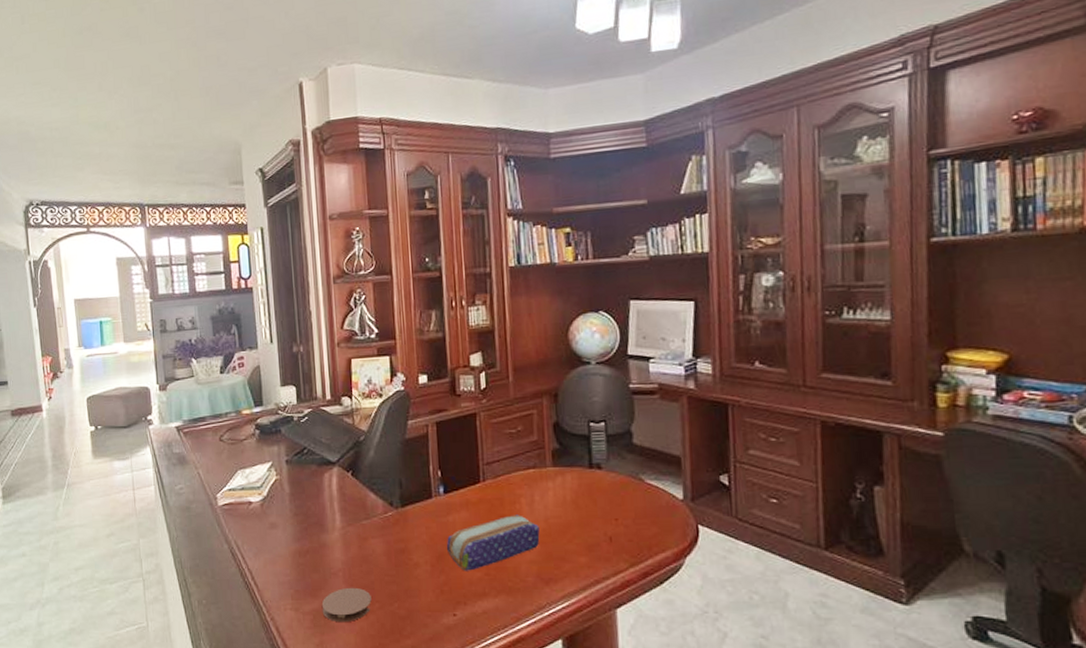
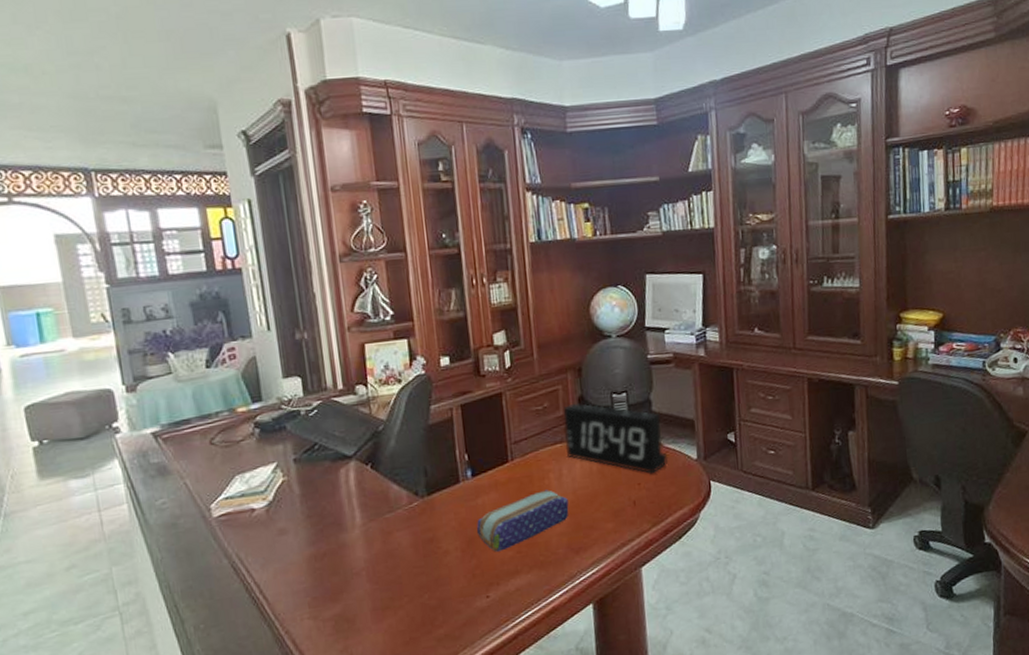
coaster: present [321,587,372,623] -> none [343,584,400,624]
alarm clock: none [537,429,650,511] -> present [563,403,668,475]

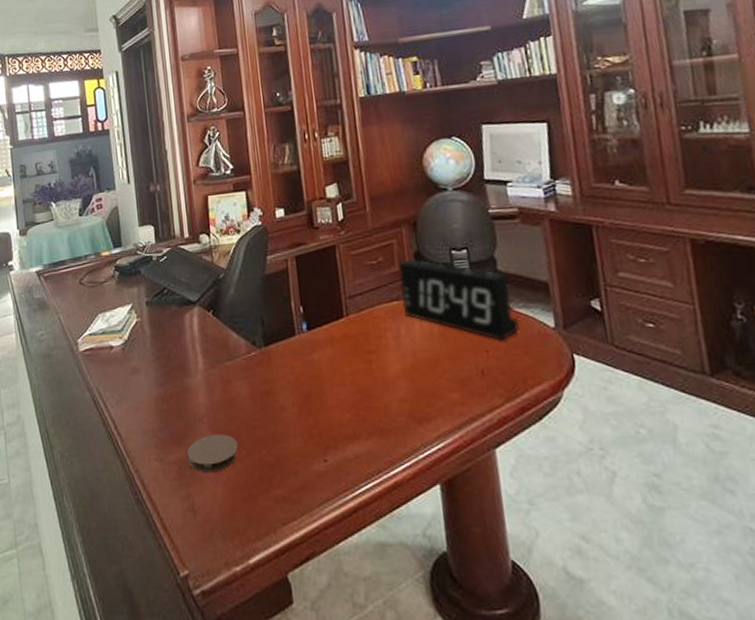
coaster: none [343,584,400,624] -> present [187,433,238,473]
pencil case: present [476,490,569,552] -> none [312,350,409,413]

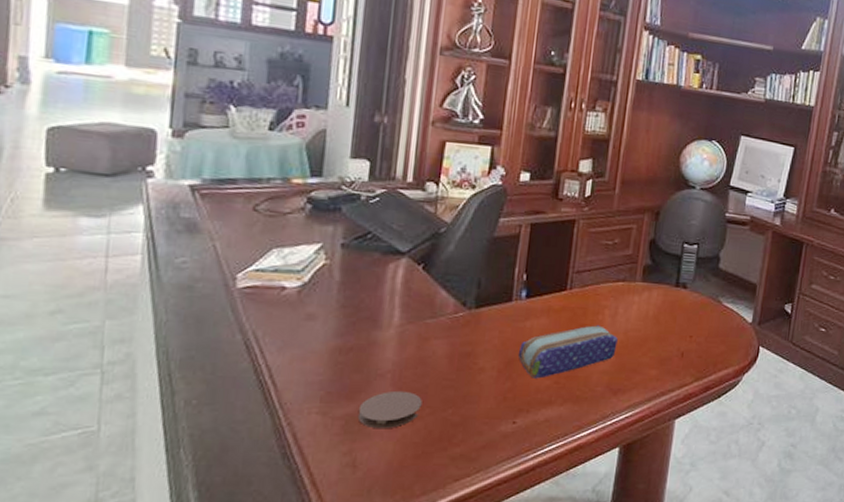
pencil case: none [312,350,409,413] -> present [518,325,618,379]
alarm clock: present [398,258,520,342] -> none [626,245,726,330]

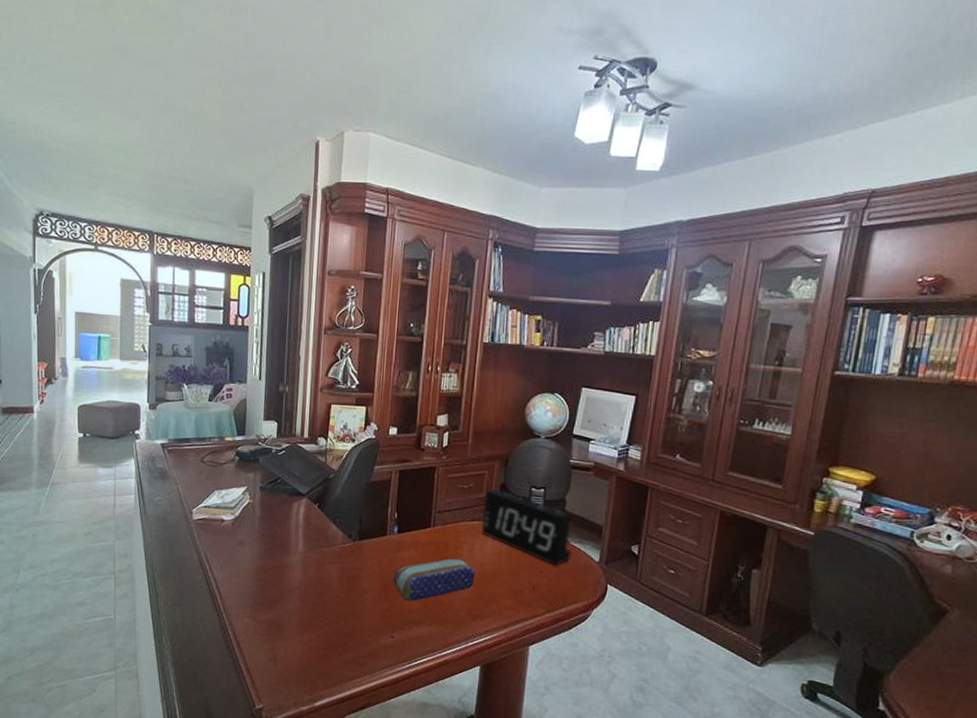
coaster: present [357,390,422,429] -> none [276,603,322,633]
alarm clock: none [626,245,726,330] -> present [481,488,572,566]

